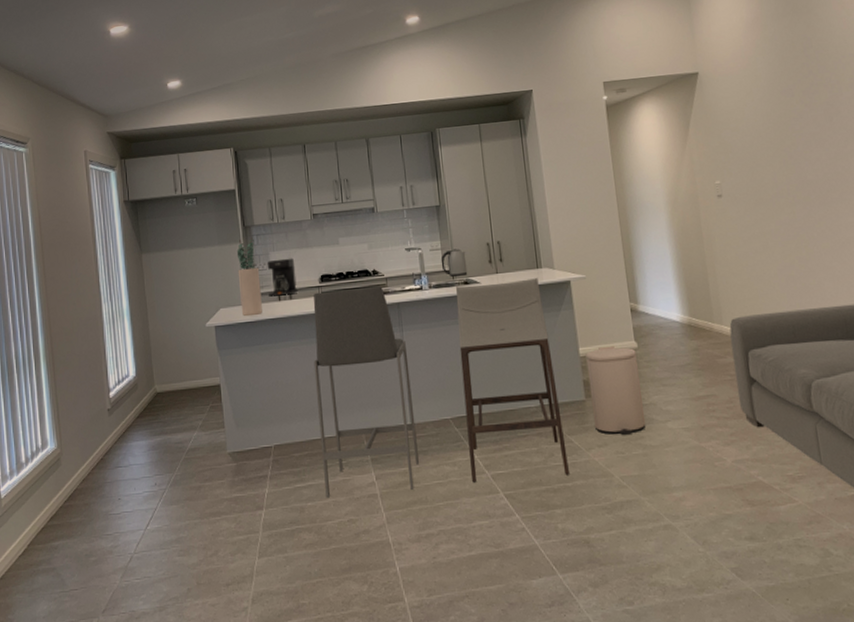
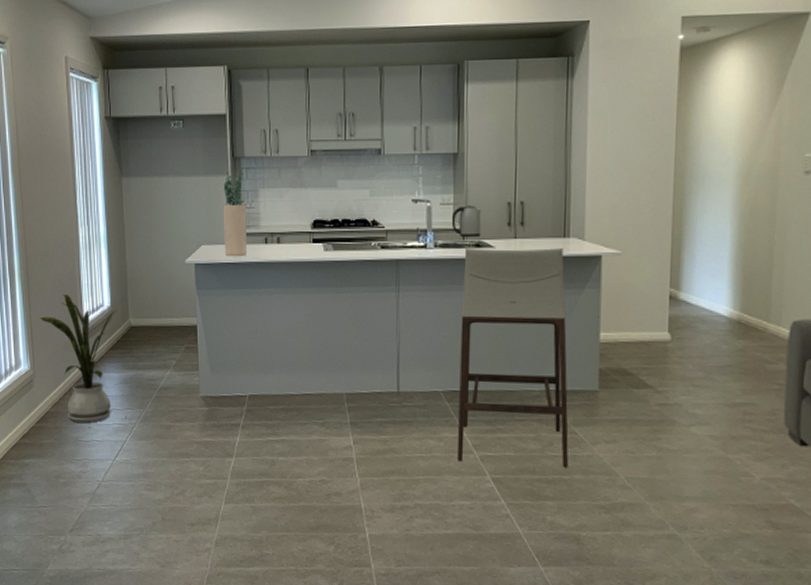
house plant: none [66,369,142,497] -> present [40,295,116,424]
coffee maker: present [267,258,298,297] -> none [255,197,287,238]
bar stool: present [313,286,420,498] -> none [297,238,403,459]
pedal bin: present [585,345,646,435] -> none [604,334,667,434]

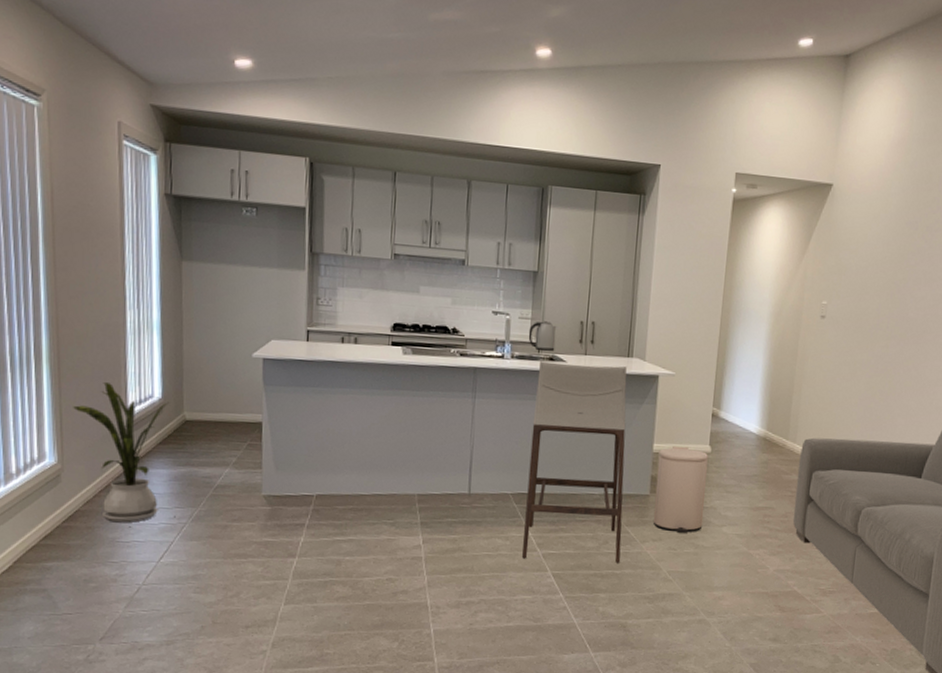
vase: present [223,170,247,257] -> none [296,266,324,355]
pedal bin: none [604,334,667,434] -> present [653,445,708,533]

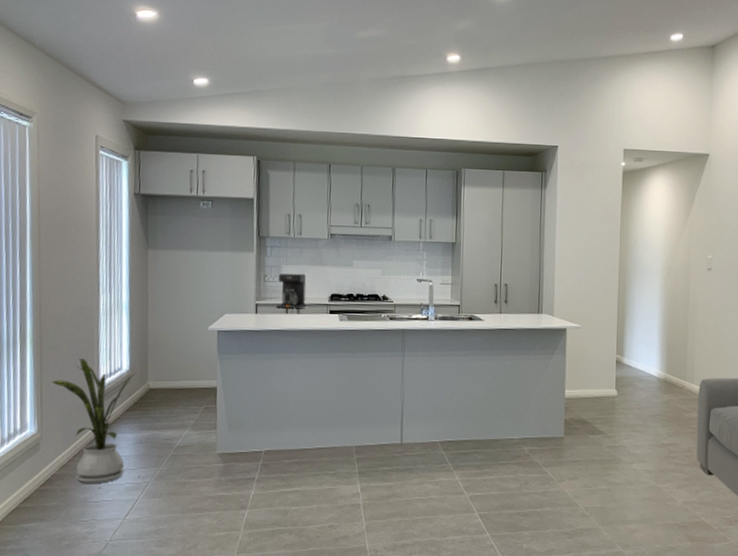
coffee maker: none [331,296,366,339] -> present [276,273,307,309]
bar stool: present [522,361,627,563] -> none [451,321,541,502]
kettle: present [528,321,557,352] -> none [449,285,474,313]
pedal bin: present [653,445,708,533] -> none [568,391,615,471]

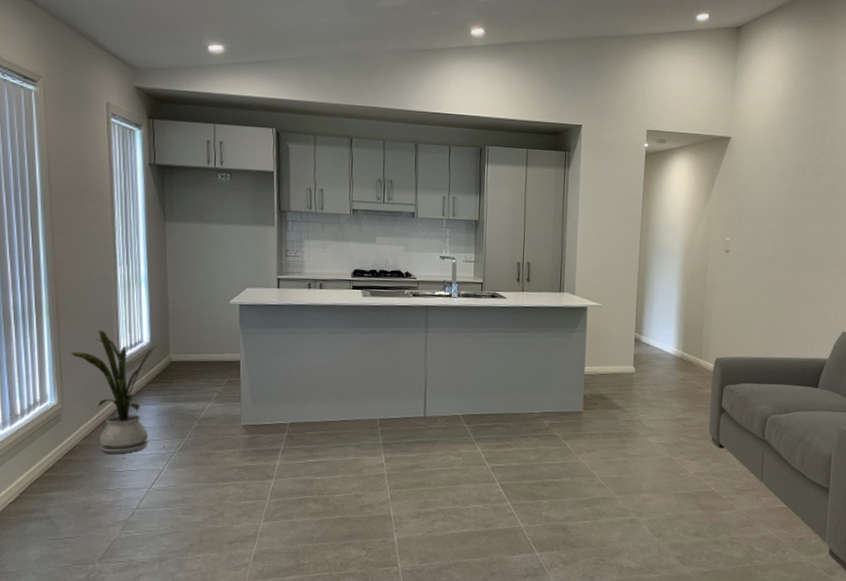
coffee maker: present [276,273,307,309] -> none [299,248,329,284]

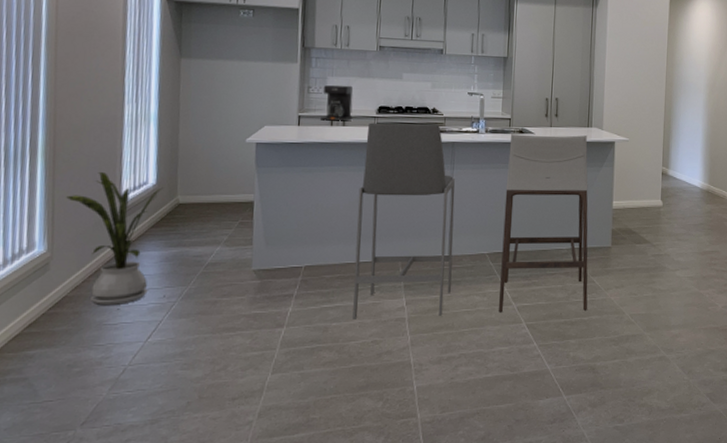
coffee maker: none [299,248,329,284] -> present [320,84,353,122]
bar stool: none [335,286,430,474] -> present [352,122,455,319]
bar stool: none [473,298,560,473] -> present [499,134,588,313]

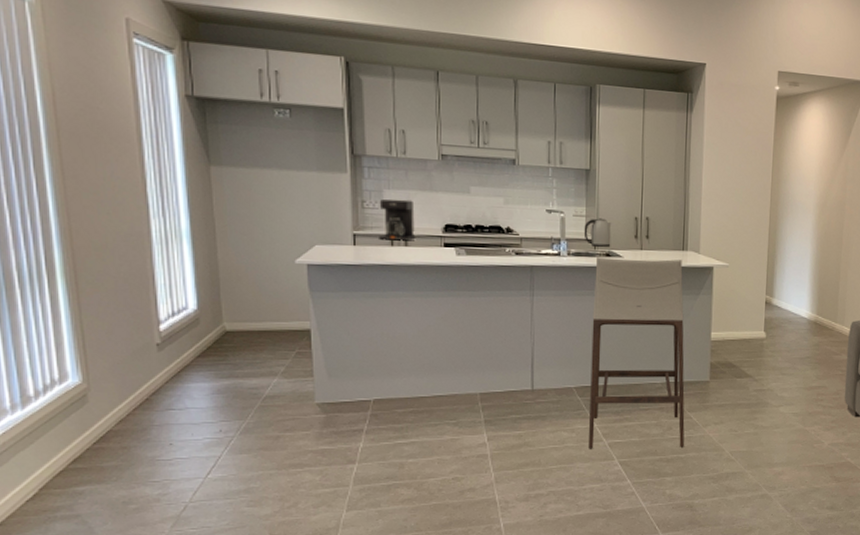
house plant: present [66,172,163,306] -> none [96,296,206,441]
bar stool: present [352,122,455,319] -> none [428,243,537,456]
kettle: none [500,99,525,126] -> present [583,218,612,248]

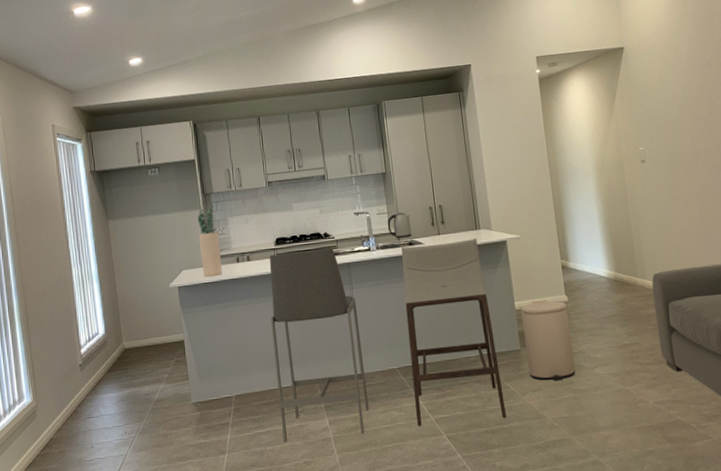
vase: none [341,169,370,259] -> present [197,204,222,278]
coffee maker: present [379,198,416,241] -> none [225,222,255,259]
bar stool: none [428,243,537,456] -> present [269,247,370,443]
pedal bin: none [714,333,763,415] -> present [520,299,576,381]

